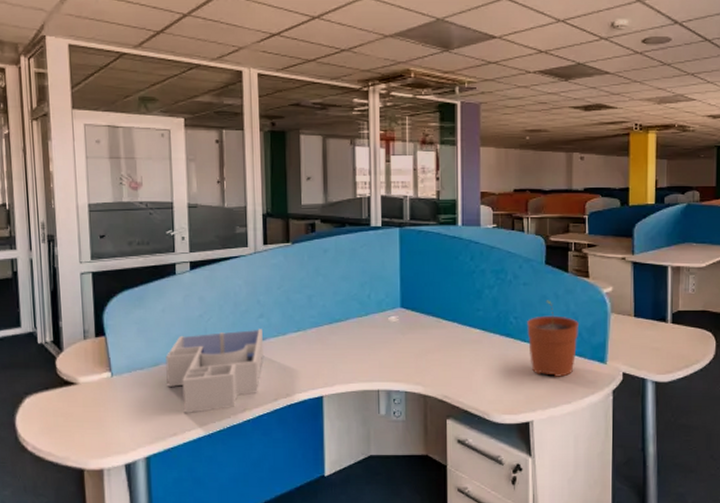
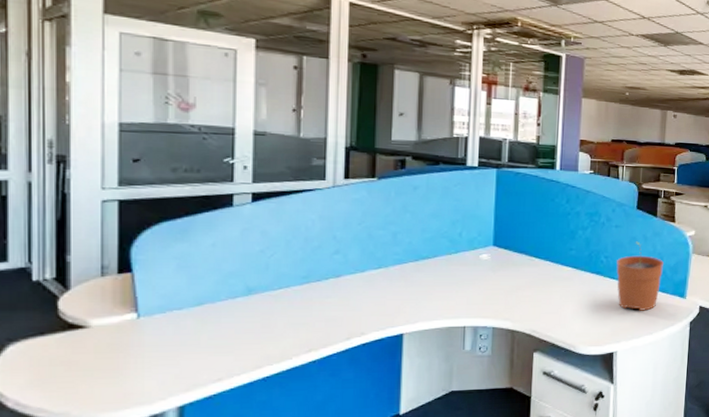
desk organizer: present [165,329,263,414] -> none [213,265,337,357]

